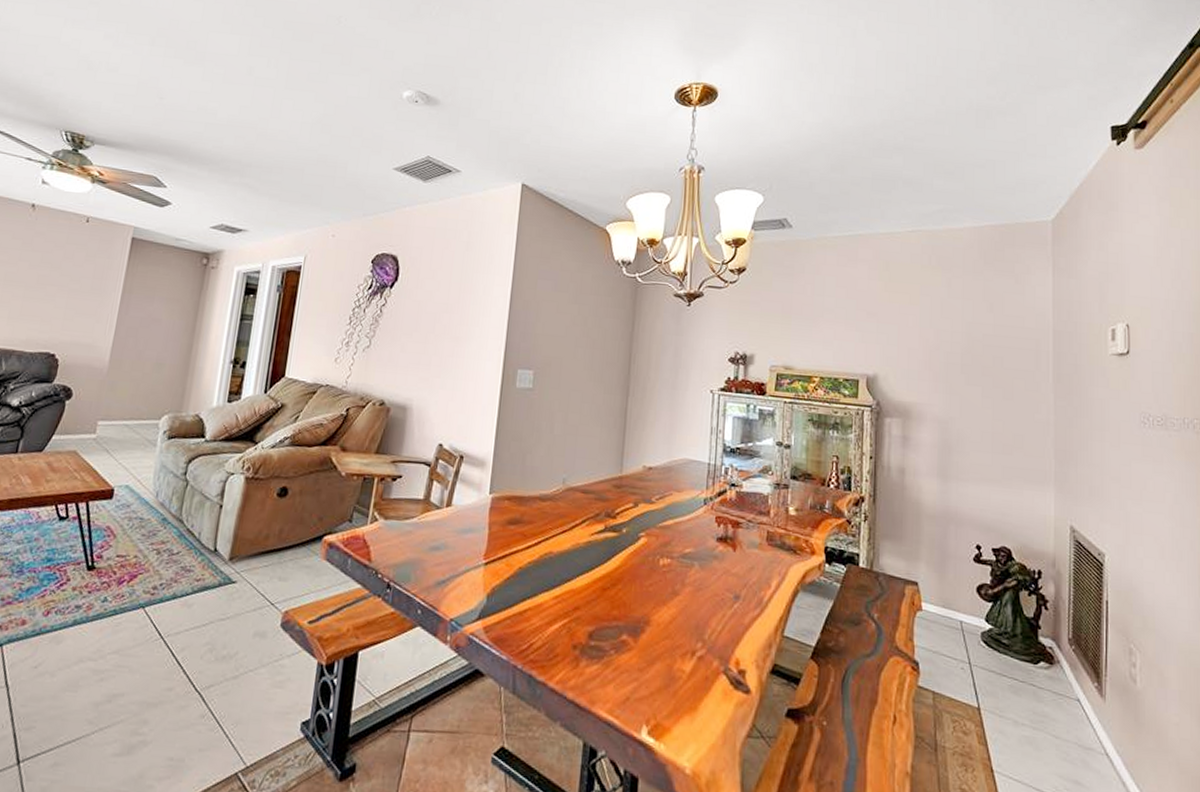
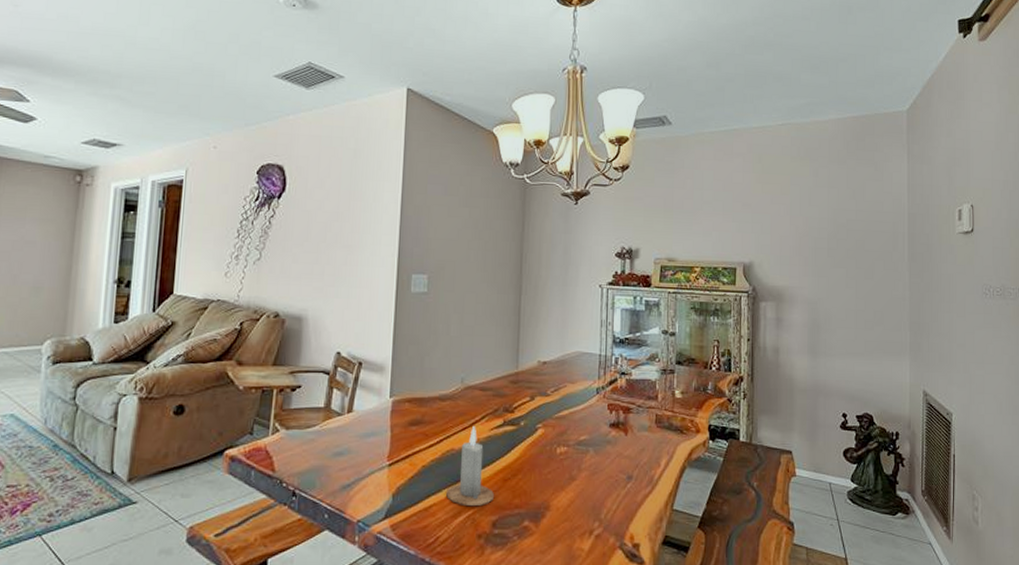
candle: none [542,530,593,615] -> present [446,426,495,507]

